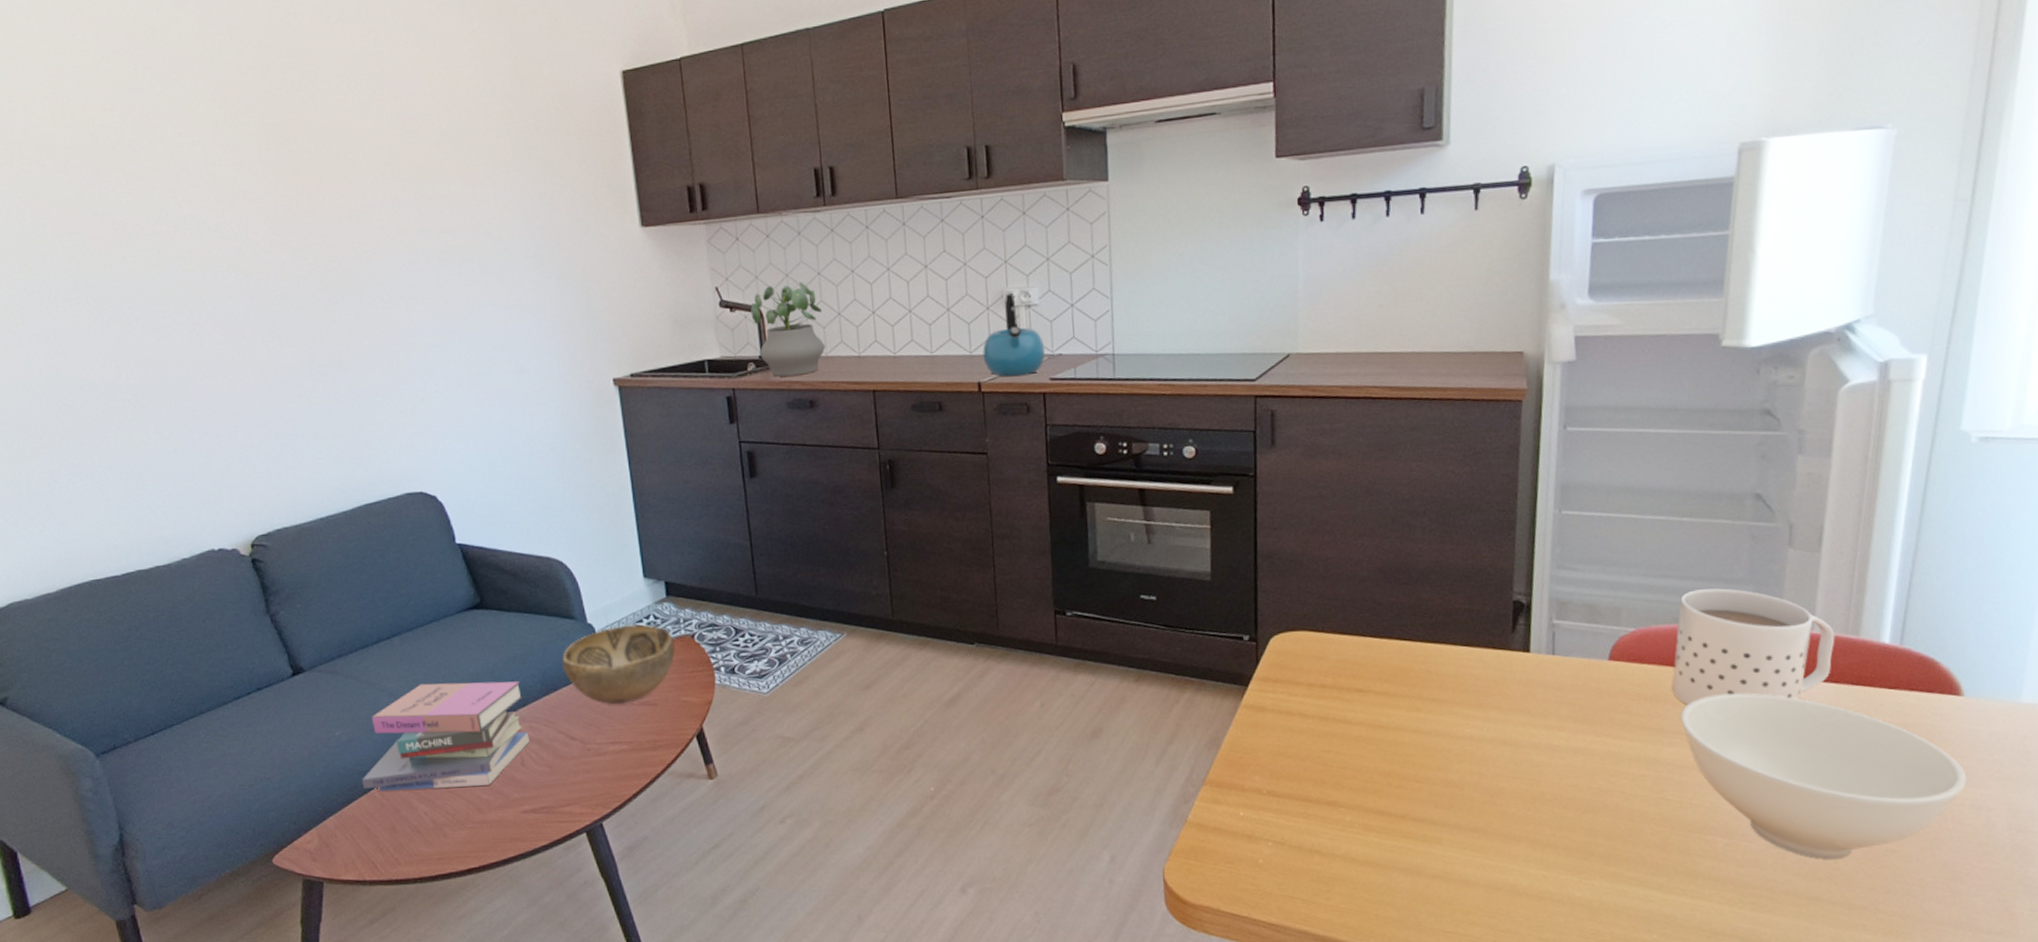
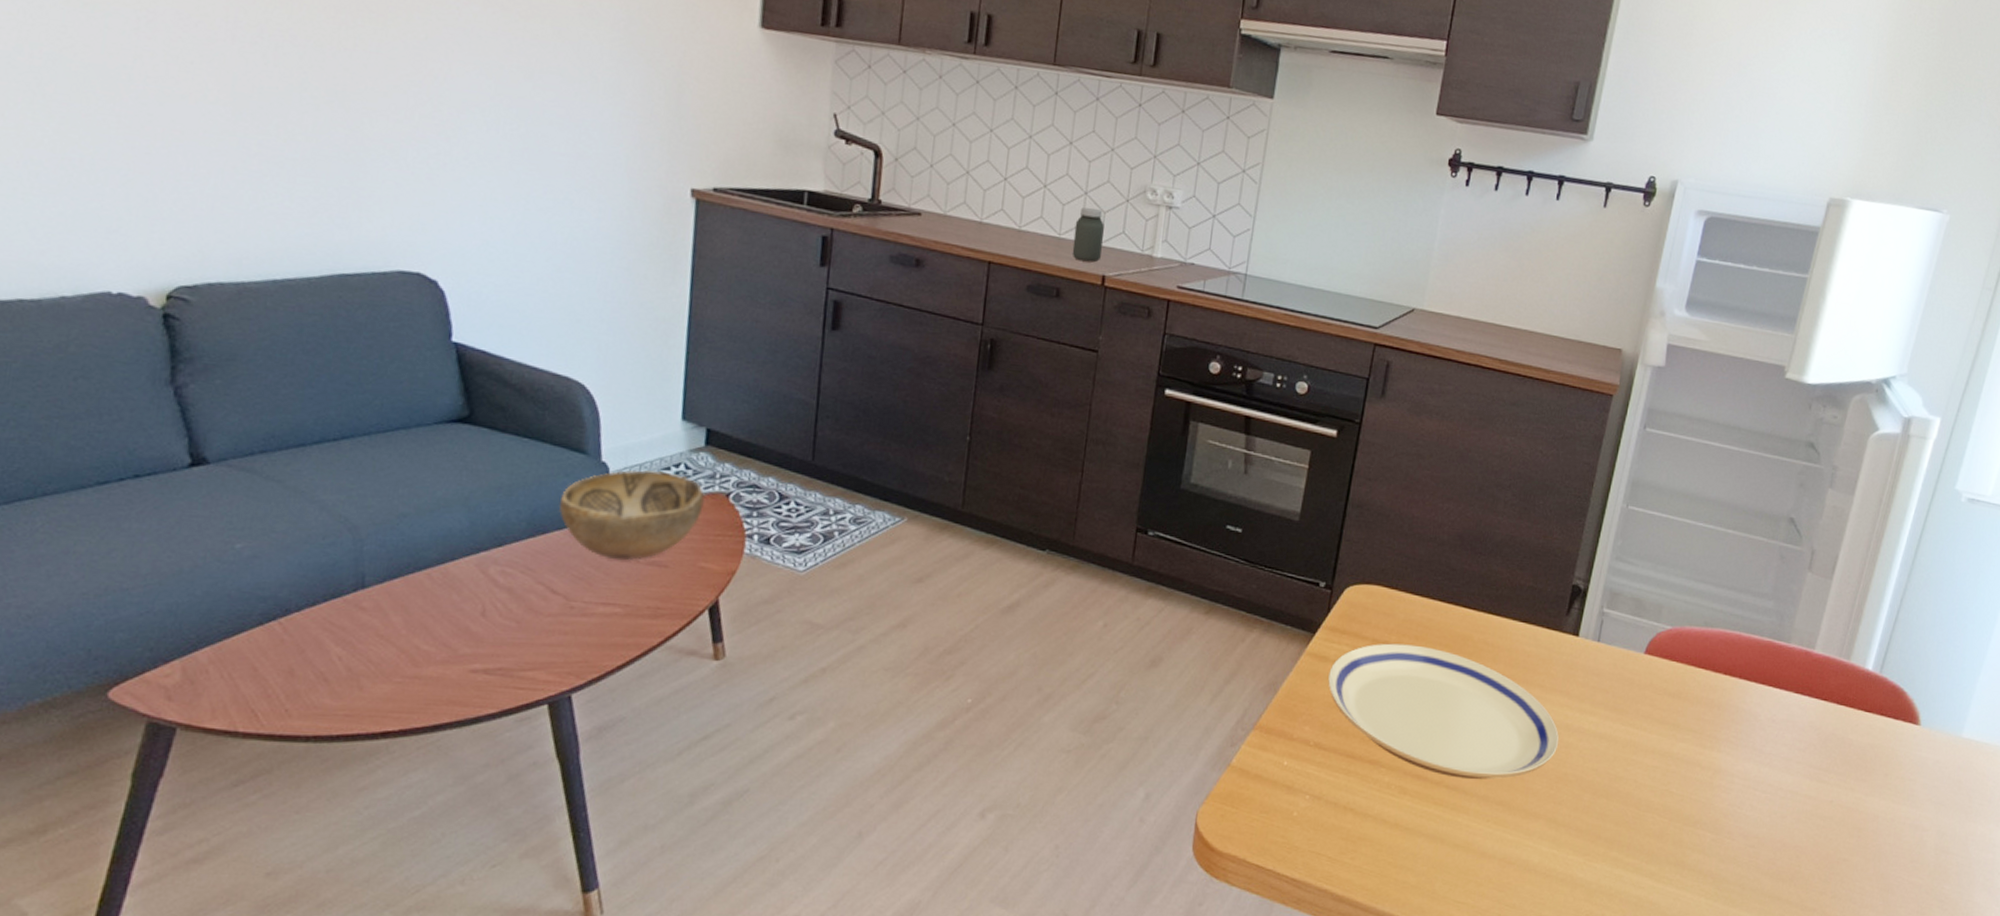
books: present [362,681,530,791] -> none [259,501,501,634]
potted plant: present [750,282,826,377] -> none [868,125,950,230]
jar: none [944,321,973,373] -> present [1072,207,1104,263]
kettle: present [983,294,1046,378] -> none [1112,190,1179,279]
plate: none [1269,683,1529,810] -> present [1328,643,1559,779]
mug: present [1671,588,1835,705] -> none [1692,598,1832,712]
bowl: present [1680,693,1967,859] -> none [1695,698,1912,862]

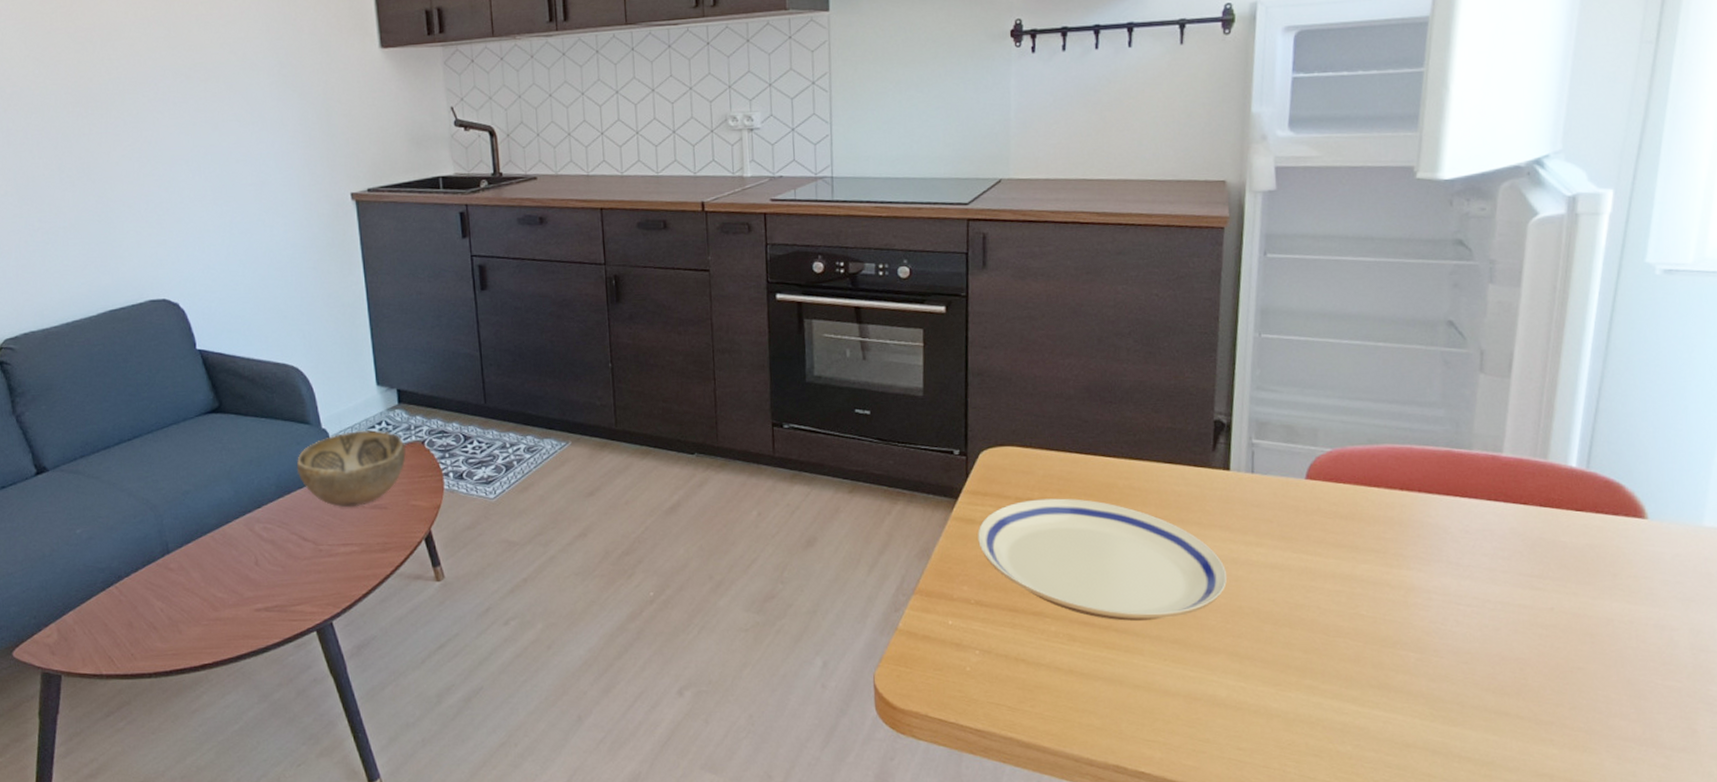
jar: present [1072,207,1104,263] -> none [669,143,697,193]

